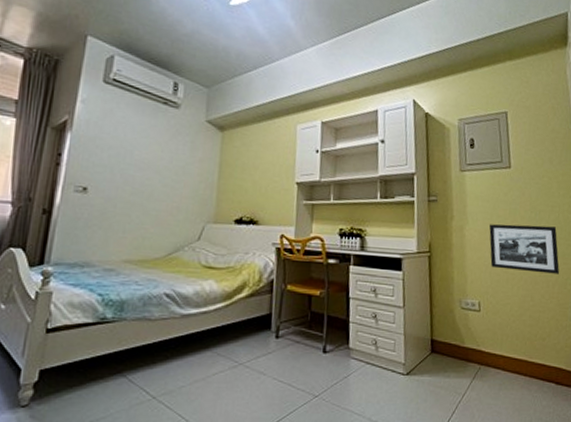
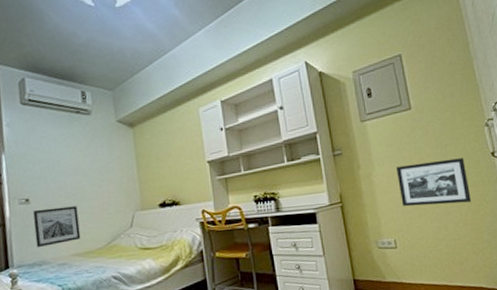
wall art: none [83,201,141,246] -> present [33,206,81,248]

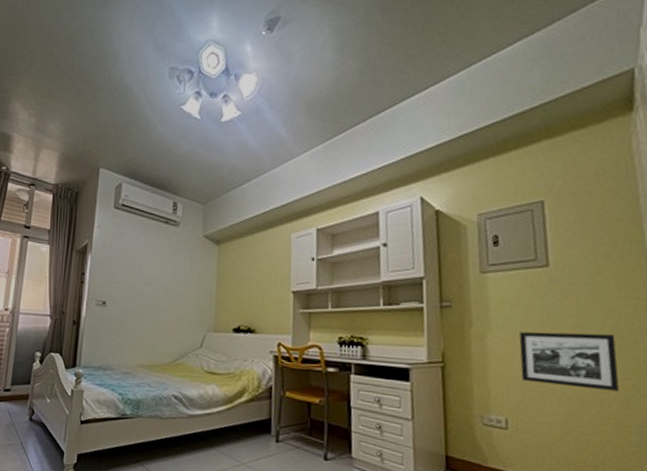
wall art: present [33,206,81,248] -> none [105,313,150,352]

